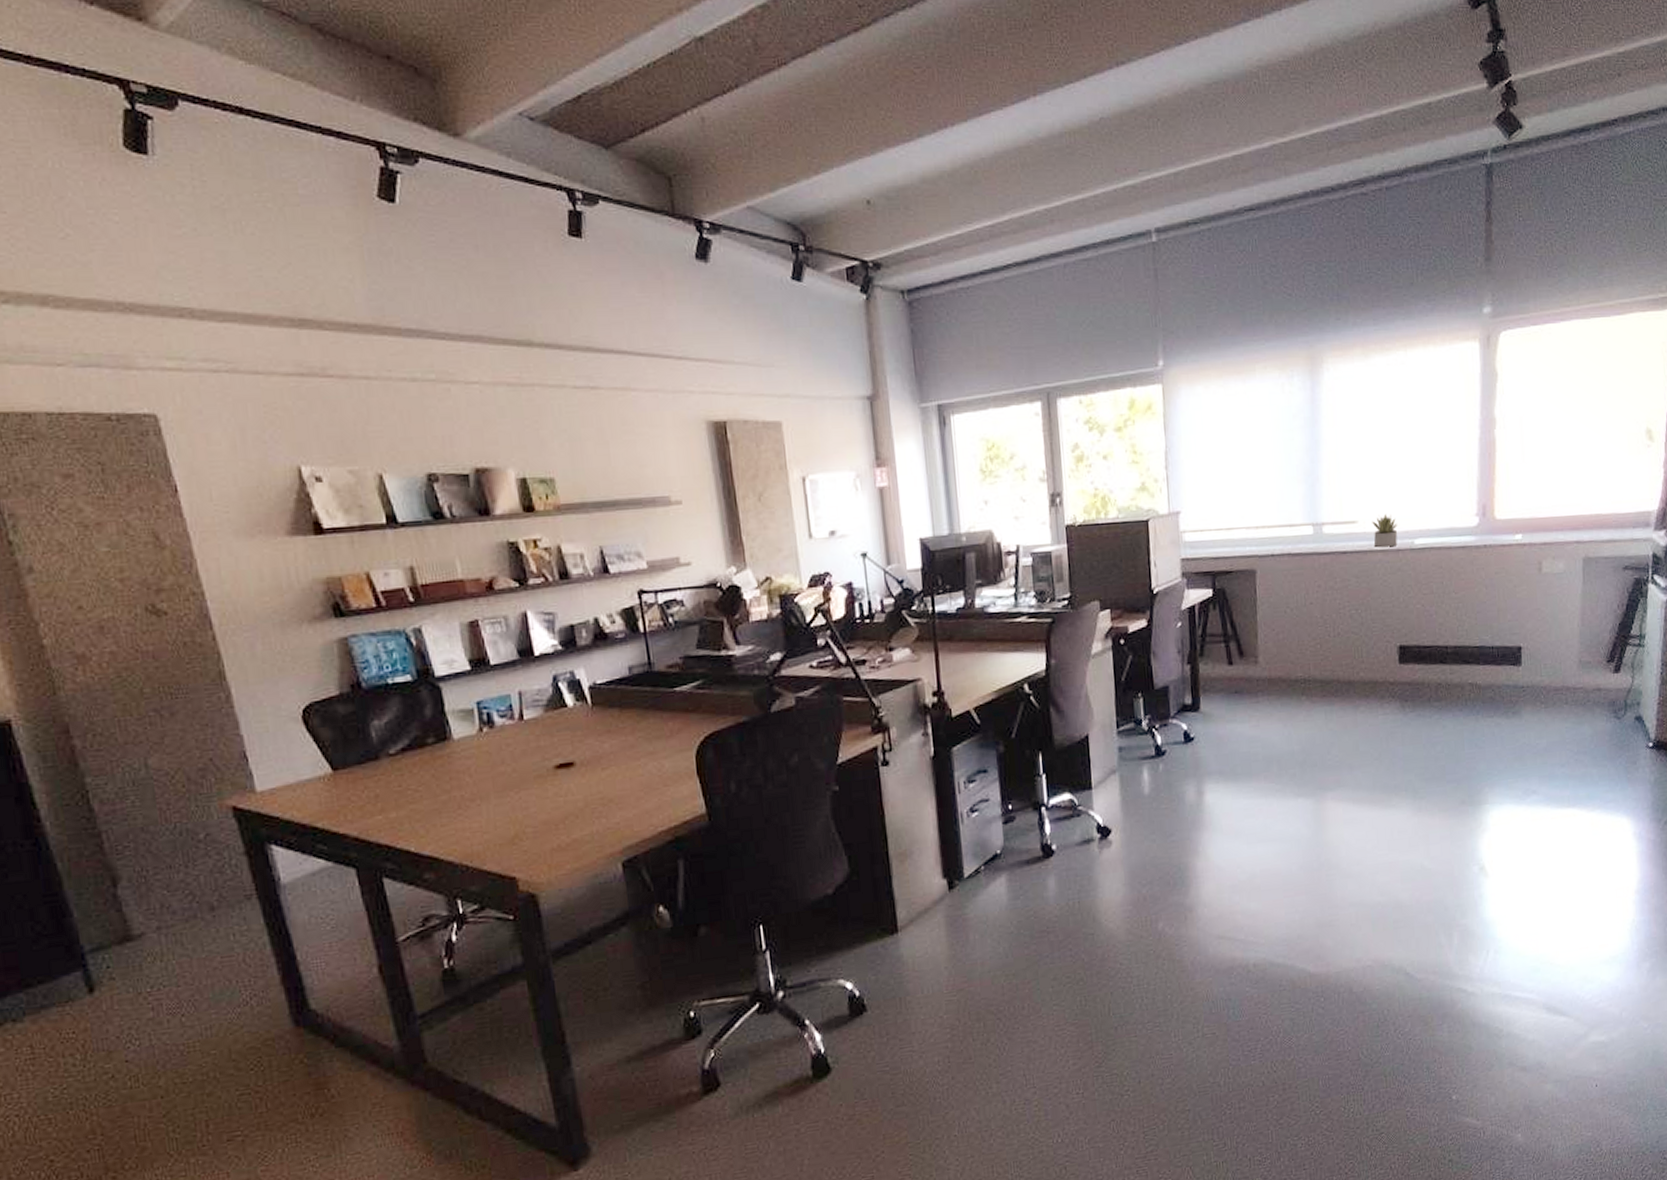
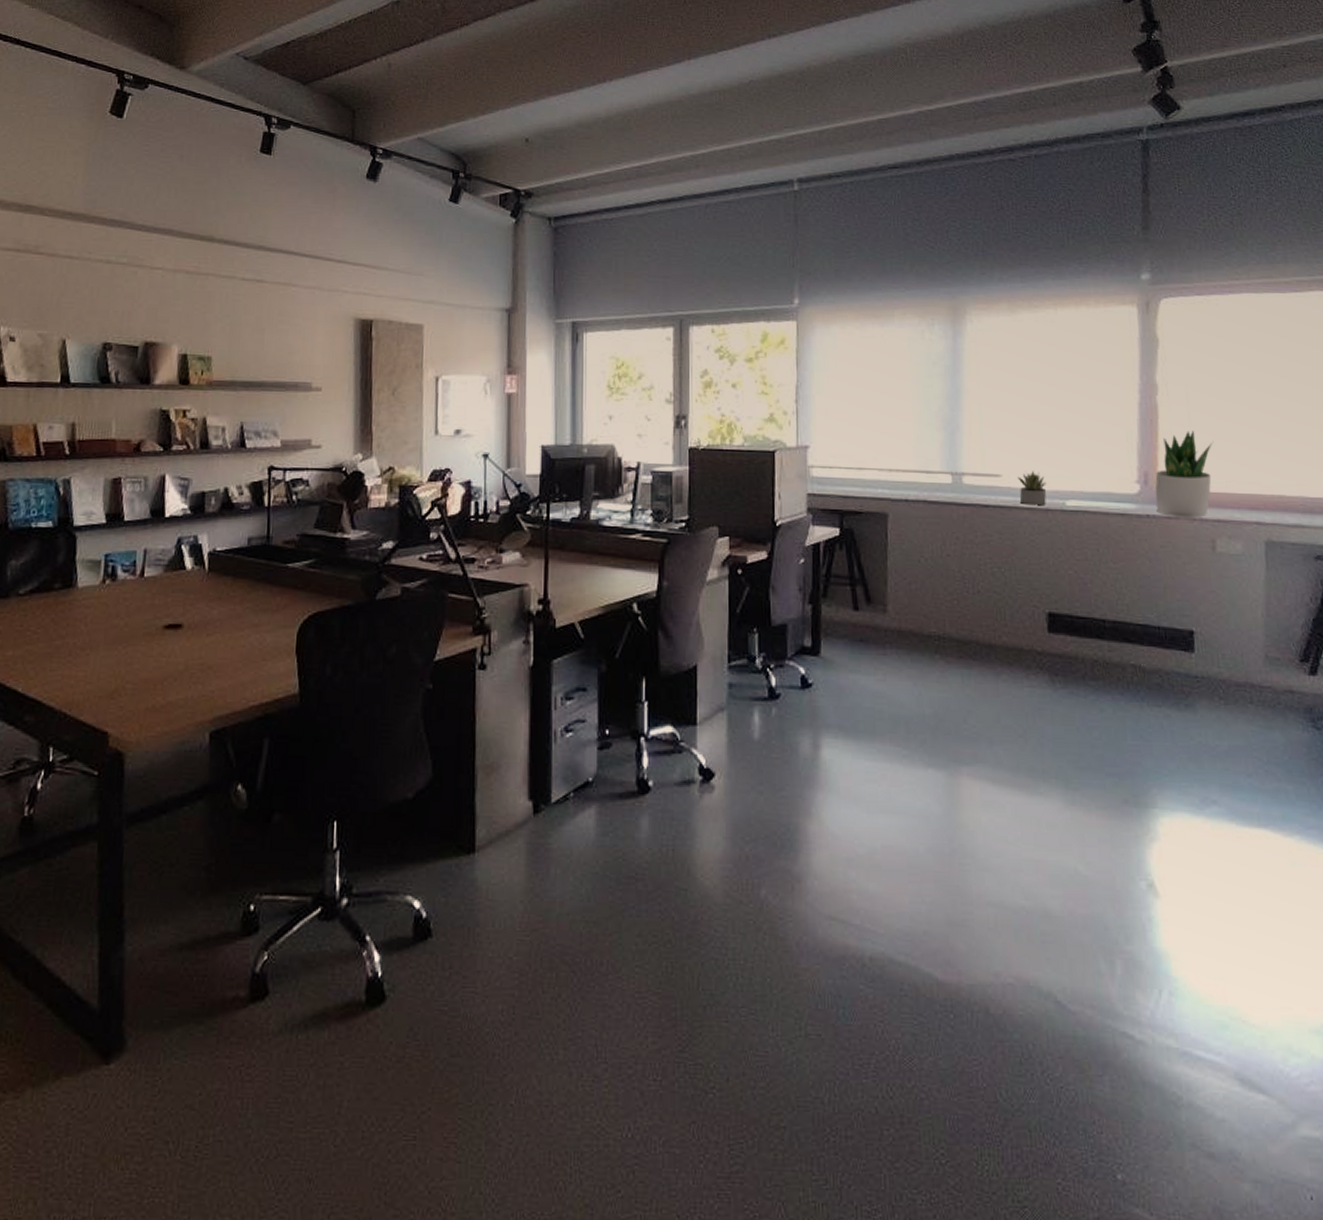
planter: none [1491,460,1543,545] -> present [1155,430,1214,519]

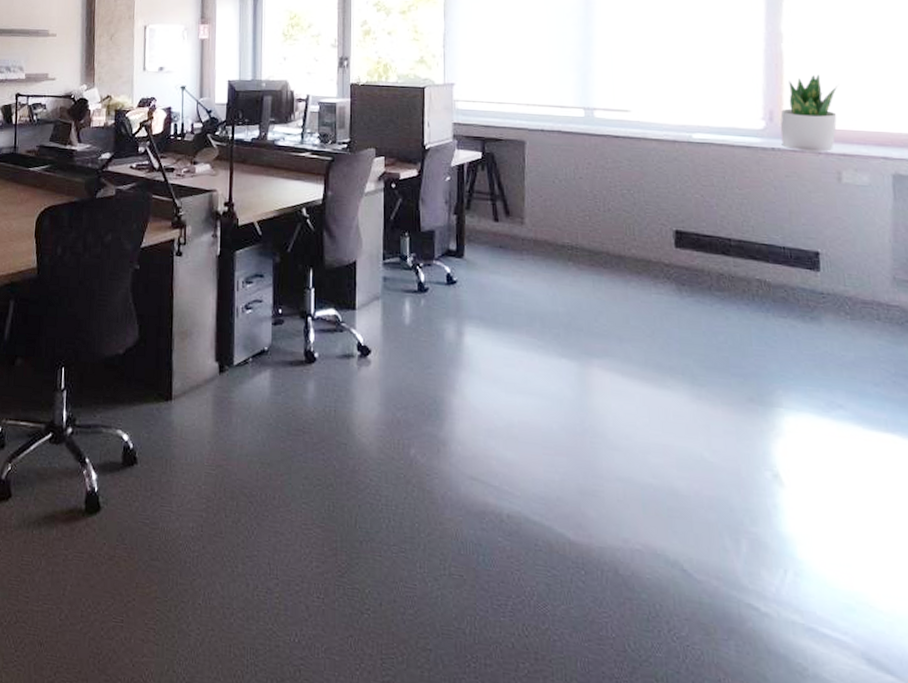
succulent plant: present [1018,471,1047,506] -> none [646,107,674,138]

